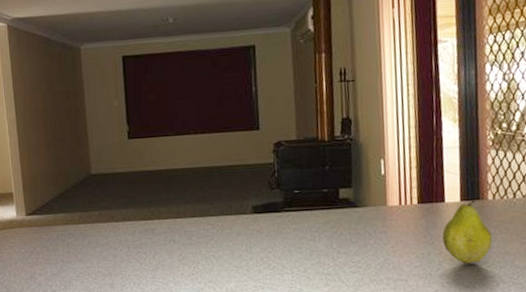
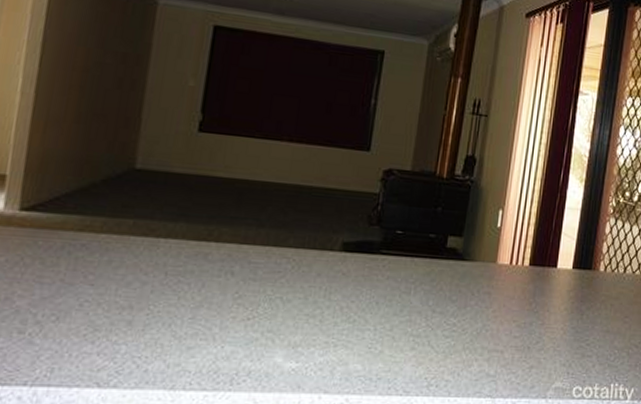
fruit: present [442,200,493,264] -> none [547,269,597,340]

